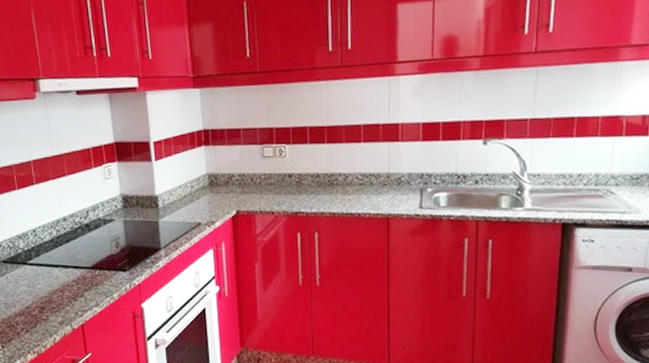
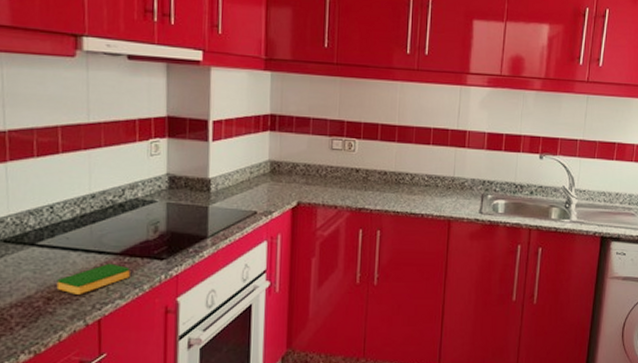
dish sponge: none [46,276,102,304] -> present [56,263,130,294]

